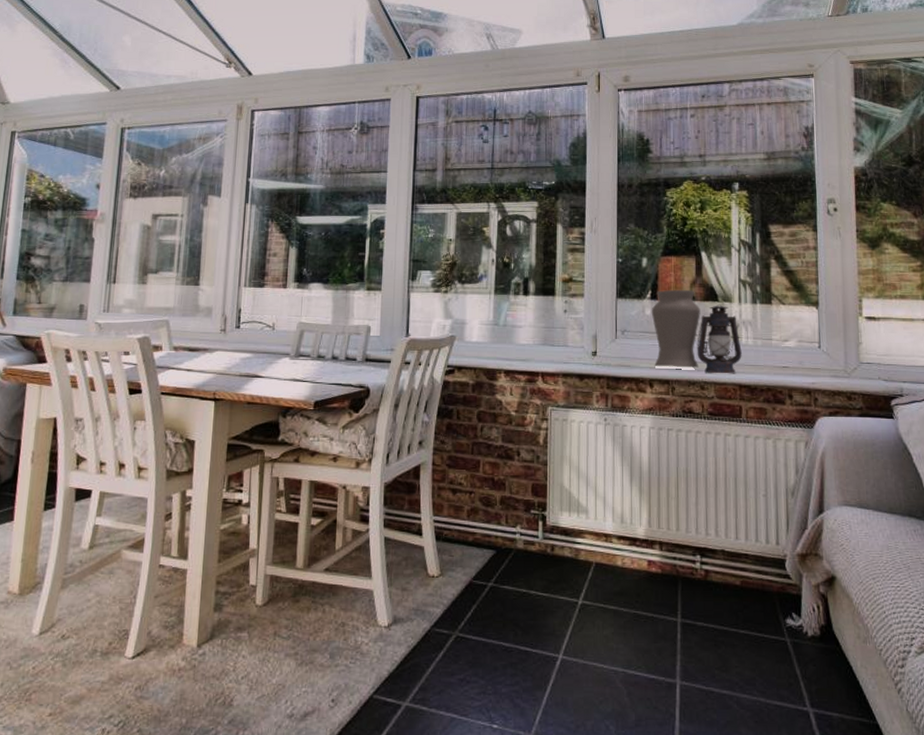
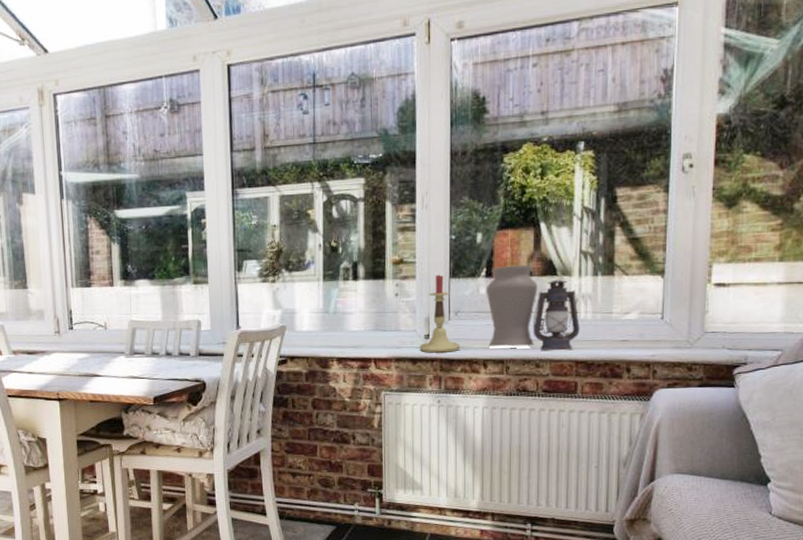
candlestick: none [586,294,627,370] -> present [419,274,460,353]

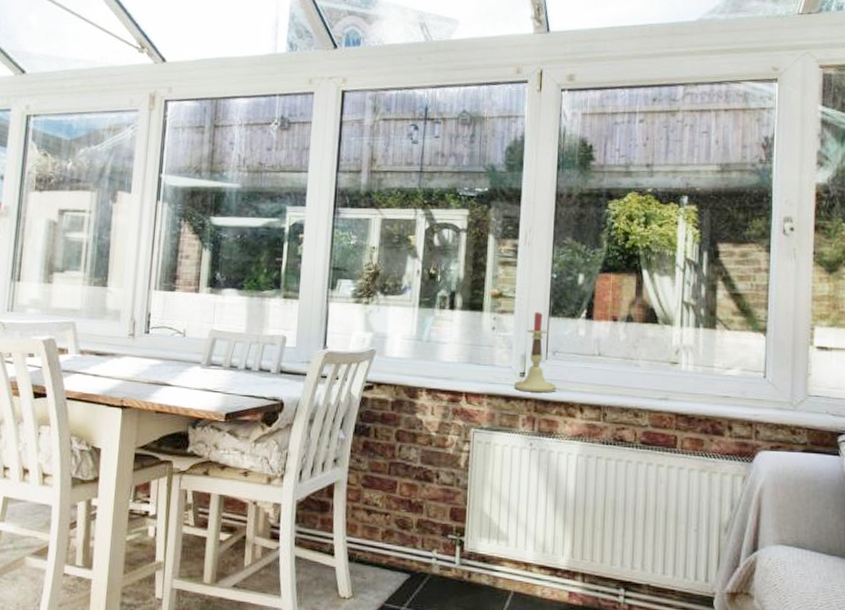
decorative vase: present [486,265,538,347] -> none [585,309,638,394]
lantern: present [533,278,580,351] -> none [632,326,681,402]

